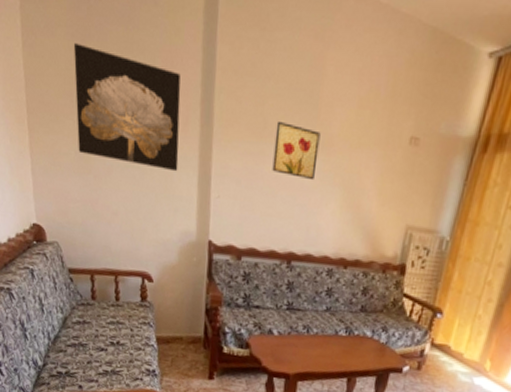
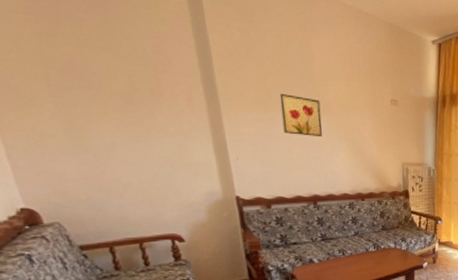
wall art: present [74,43,181,172] -> none [40,30,191,142]

